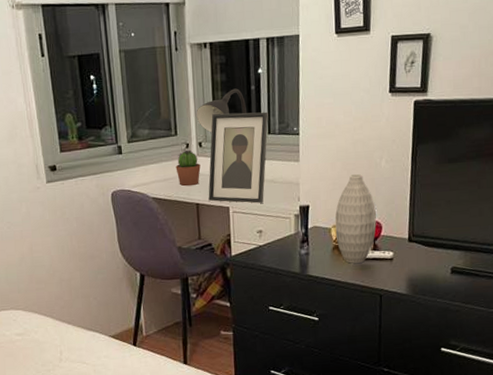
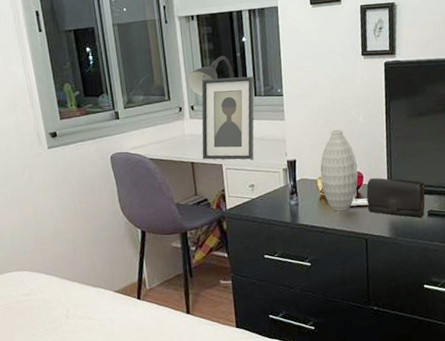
potted cactus: present [175,150,201,186] -> none [170,113,194,147]
wallet: none [384,228,450,276] -> present [366,177,425,219]

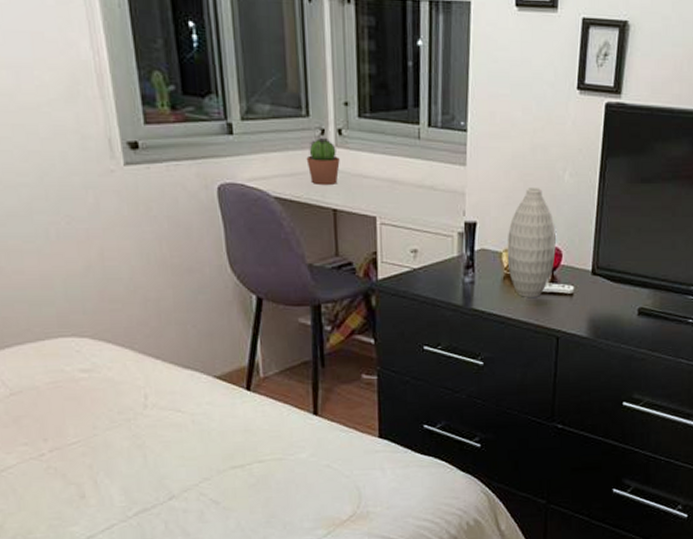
potted cactus: none [170,113,194,147] -> present [306,137,340,186]
desk lamp: present [187,55,234,97] -> none [335,62,401,118]
picture frame: present [201,76,254,160] -> none [349,92,429,215]
wallet: present [366,177,425,219] -> none [563,258,639,317]

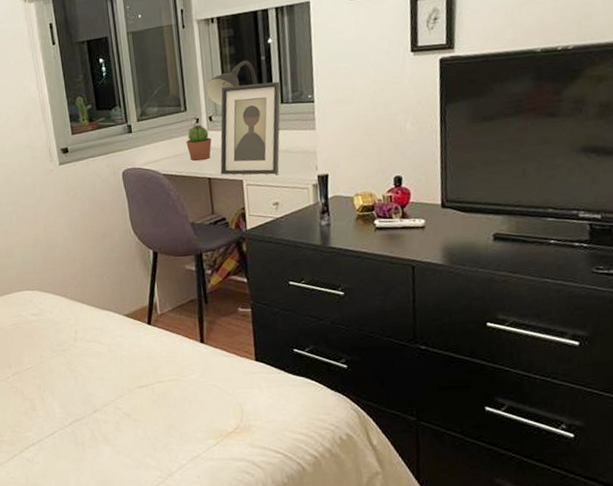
desk lamp: none [335,62,401,118] -> present [205,60,257,106]
picture frame: none [349,92,429,215] -> present [220,81,281,175]
vase: present [507,186,556,297] -> none [357,138,404,234]

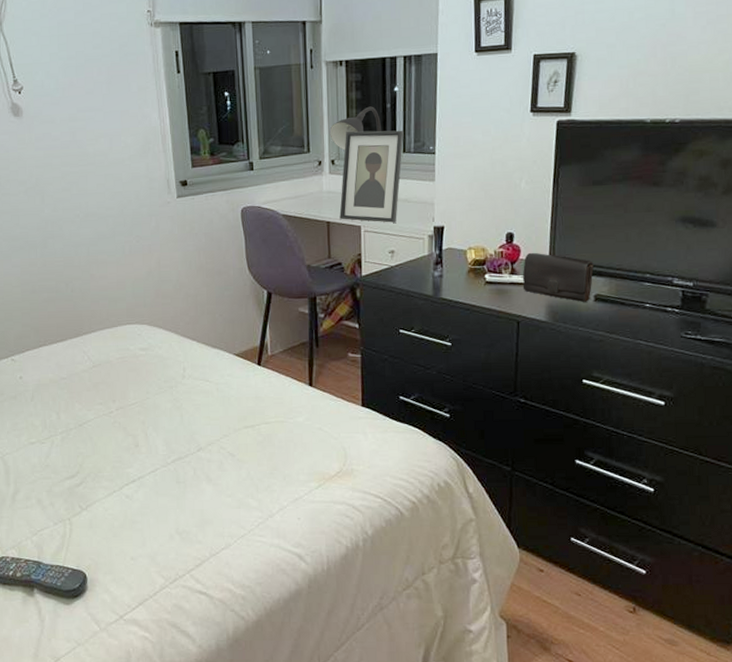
potted cactus: present [186,124,212,161] -> none [307,167,333,204]
wallet: none [414,194,491,243] -> present [522,252,594,303]

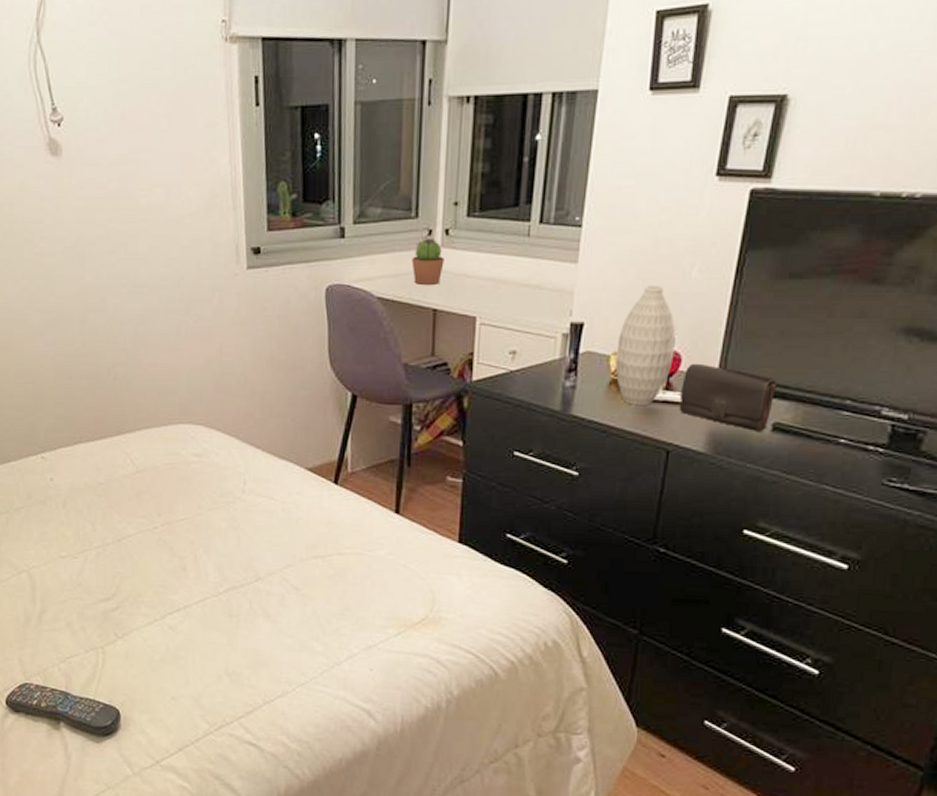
potted cactus: none [307,167,333,204] -> present [411,237,444,286]
desk lamp: present [329,106,381,151] -> none [446,159,514,217]
picture frame: present [339,130,404,223] -> none [450,191,543,315]
vase: none [470,194,515,287] -> present [615,284,676,405]

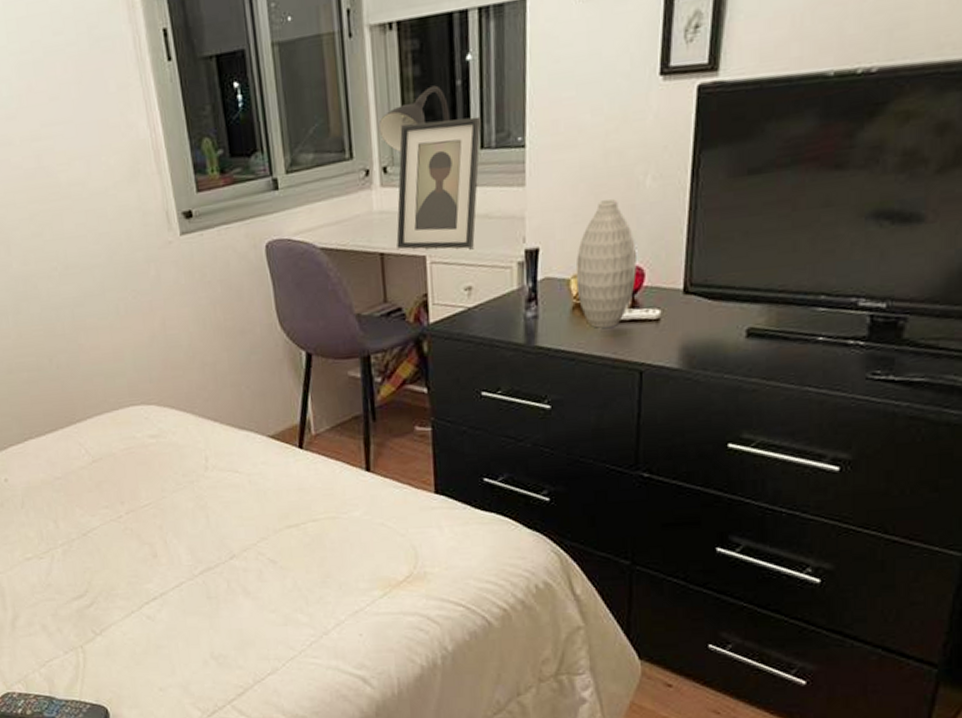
potted cactus: present [411,237,444,286] -> none [351,178,386,230]
desk lamp: none [446,159,514,217] -> present [378,85,449,153]
picture frame: none [450,191,543,315] -> present [396,116,481,250]
wallet: present [679,363,777,433] -> none [647,275,747,341]

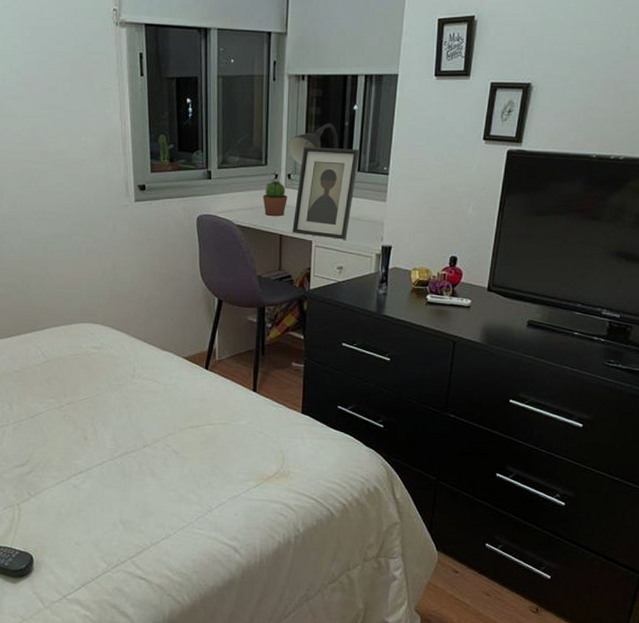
potted cactus: none [351,178,386,230] -> present [263,180,287,217]
vase: present [575,198,637,328] -> none [415,218,458,308]

